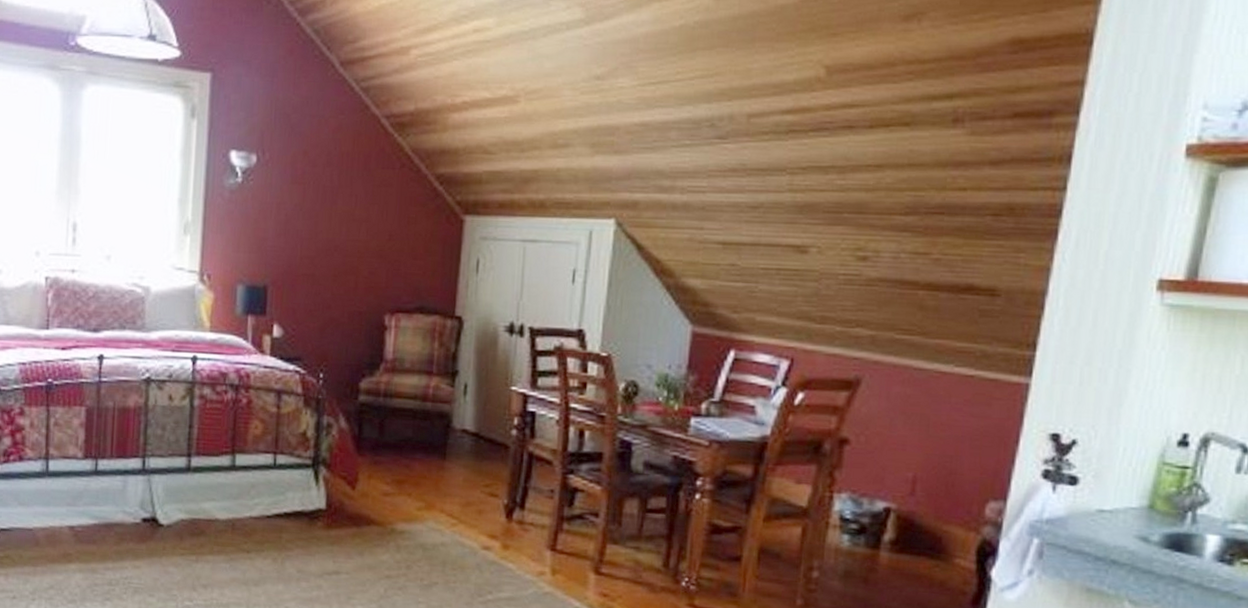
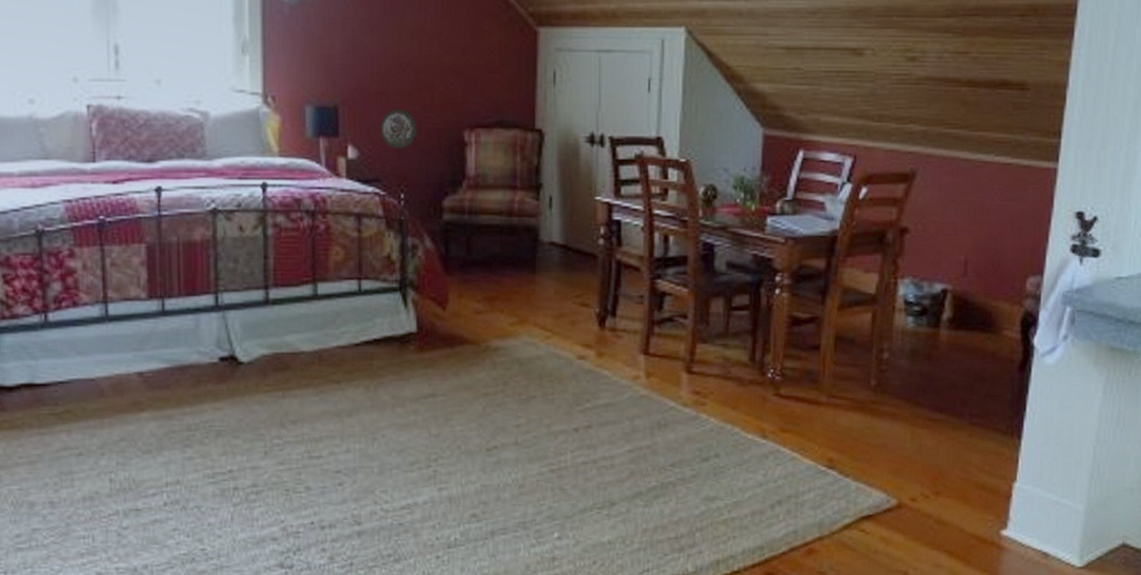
decorative plate: none [305,290,340,330] -> present [380,108,417,149]

